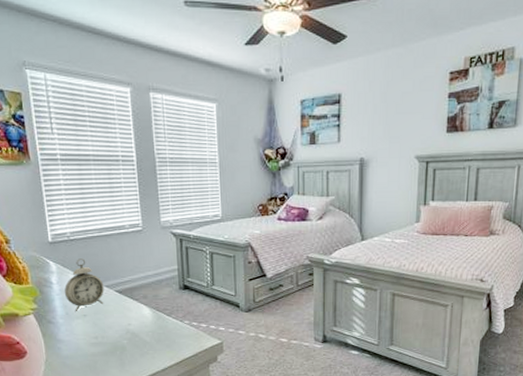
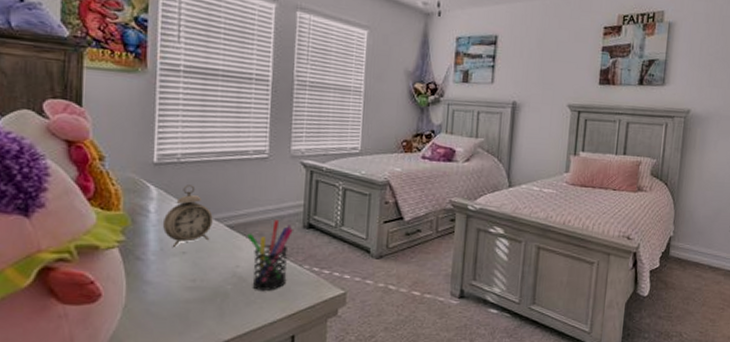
pen holder: none [134,284,172,343] -> present [247,220,293,290]

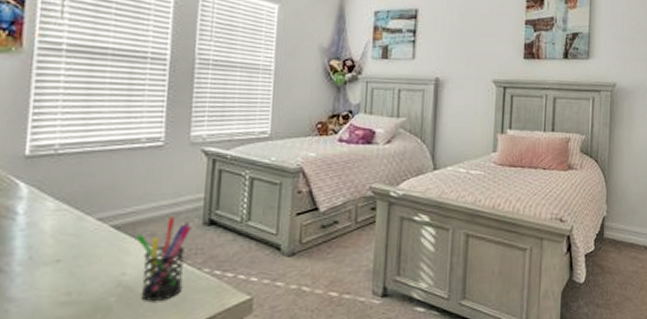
alarm clock: present [162,185,213,248] -> none [32,180,96,256]

